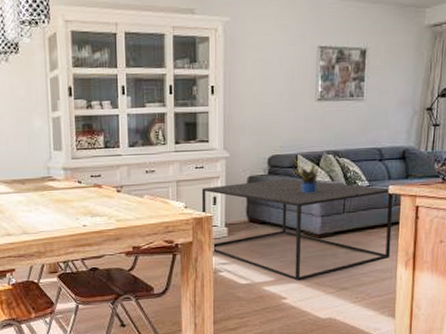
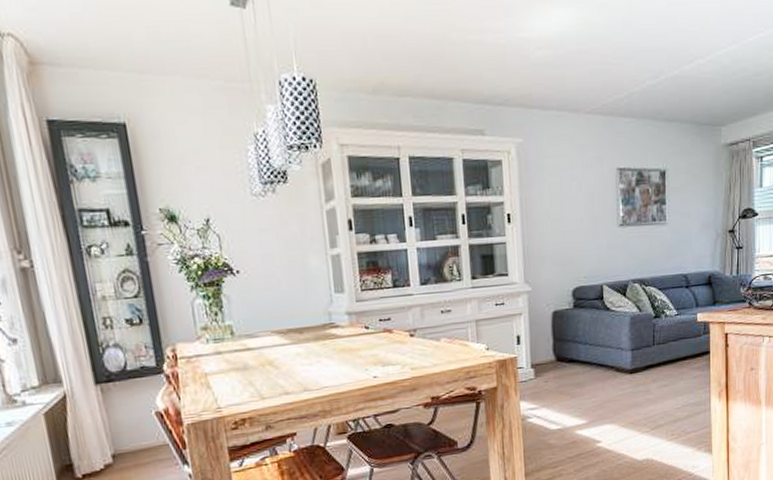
coffee table: present [201,178,394,281] -> none [503,311,703,422]
potted plant: present [291,158,318,193] -> none [596,288,625,327]

